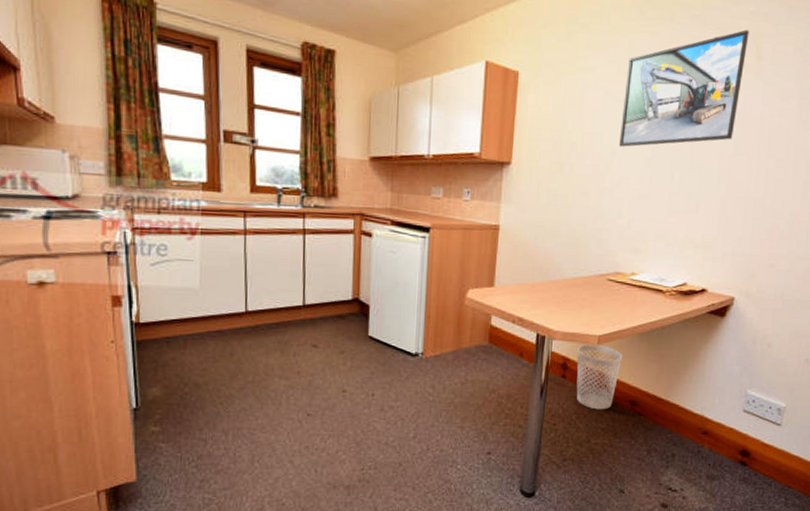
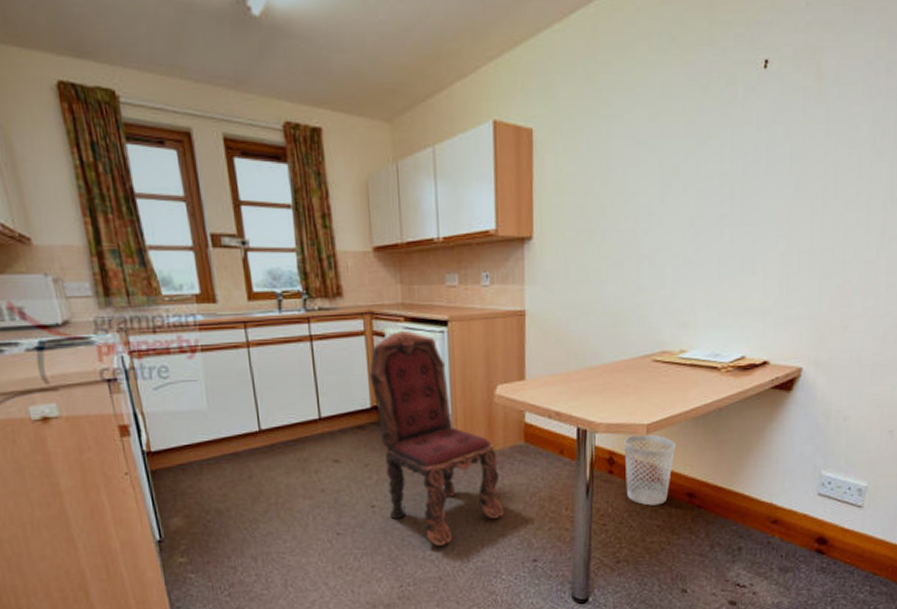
dining chair: none [354,233,465,434] -> present [369,331,504,547]
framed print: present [618,29,749,147] -> none [655,45,806,205]

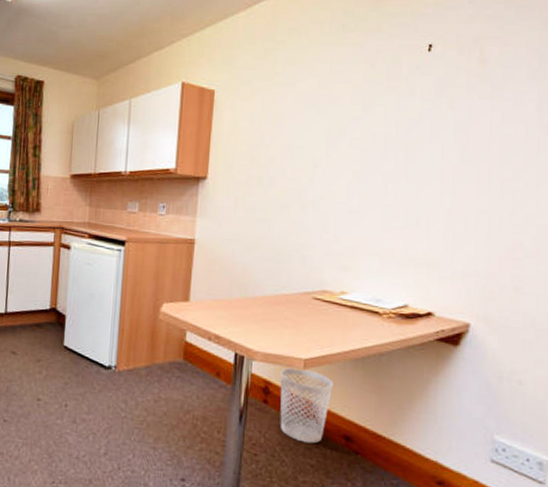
dining chair: present [369,331,504,547] -> none [52,246,158,449]

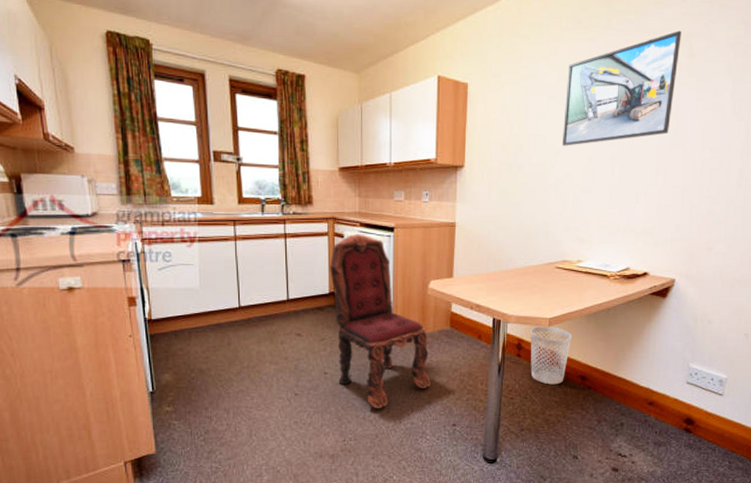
dining chair: none [52,246,158,449] -> present [330,234,431,409]
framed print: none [322,34,469,159] -> present [561,30,682,146]

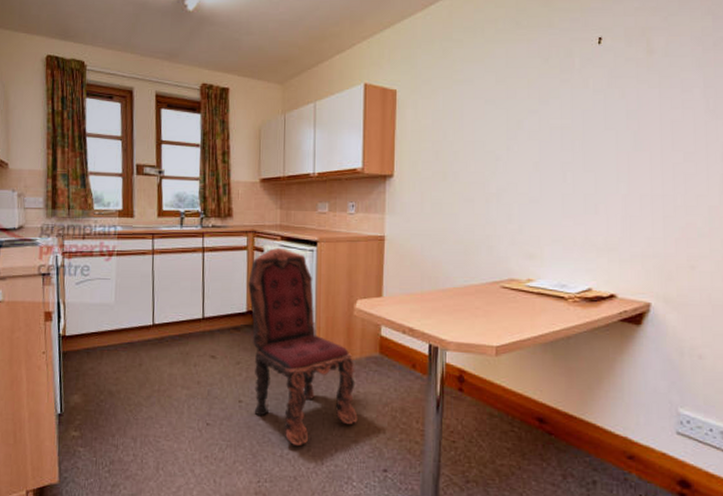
wastebasket: present [530,327,572,385] -> none [474,356,525,428]
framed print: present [561,30,682,146] -> none [502,26,636,152]

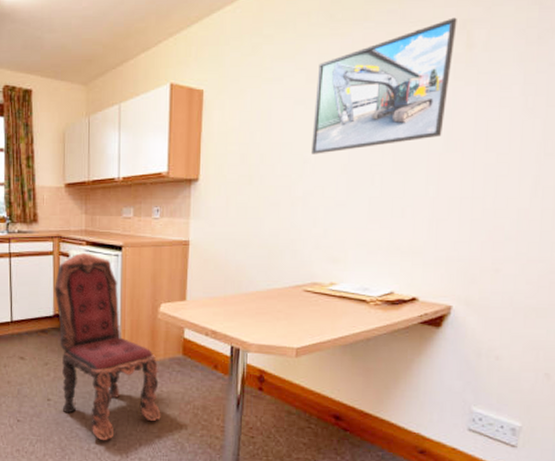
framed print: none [502,26,636,152] -> present [310,17,457,154]

